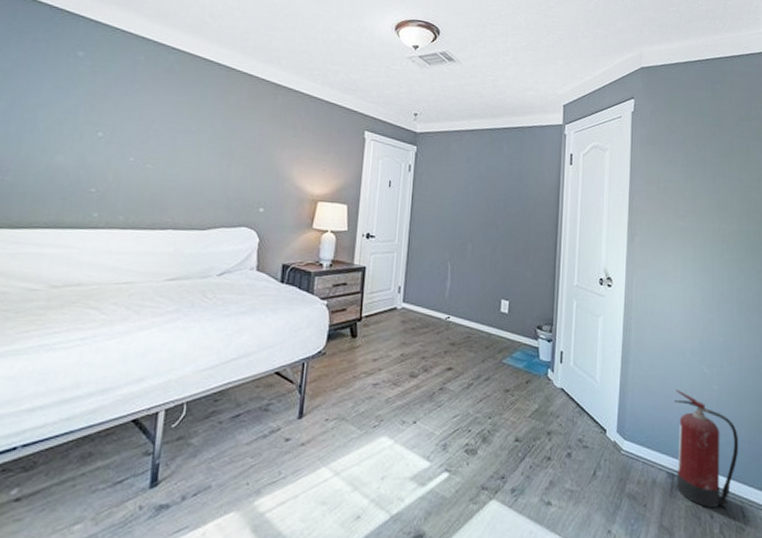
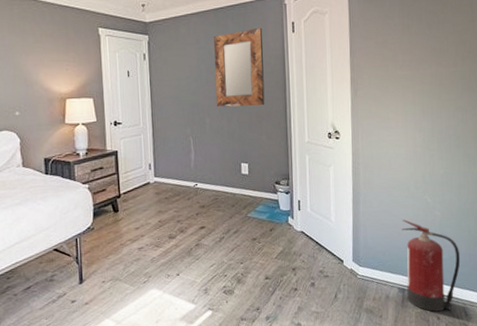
home mirror: none [481,154,539,238] -> present [214,27,265,108]

